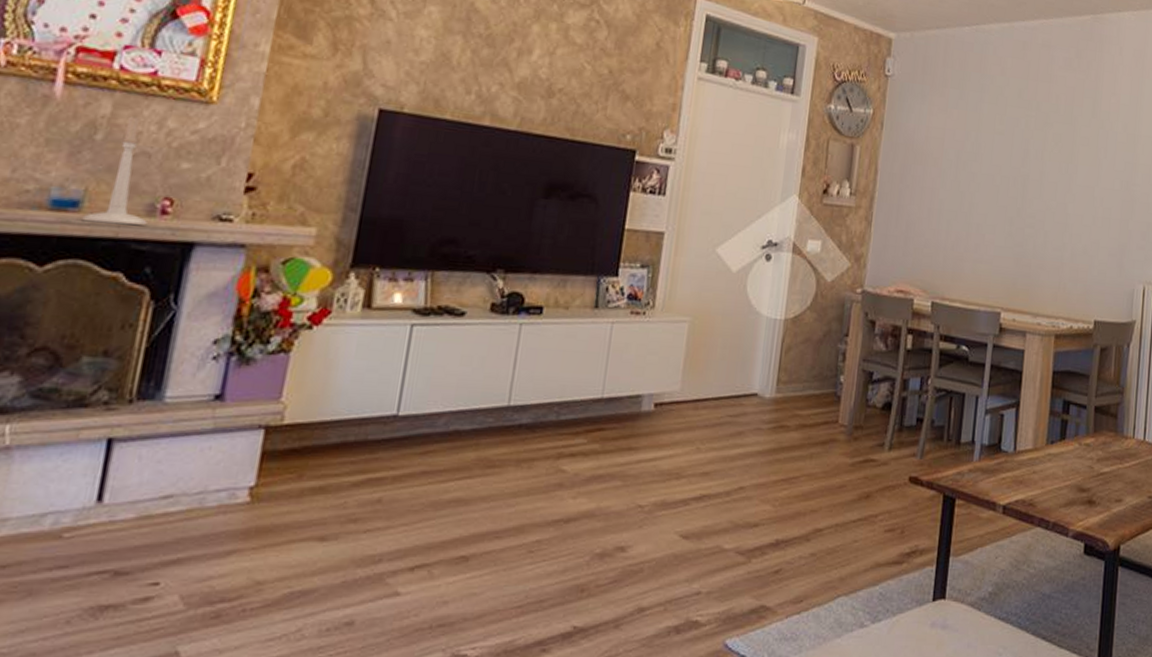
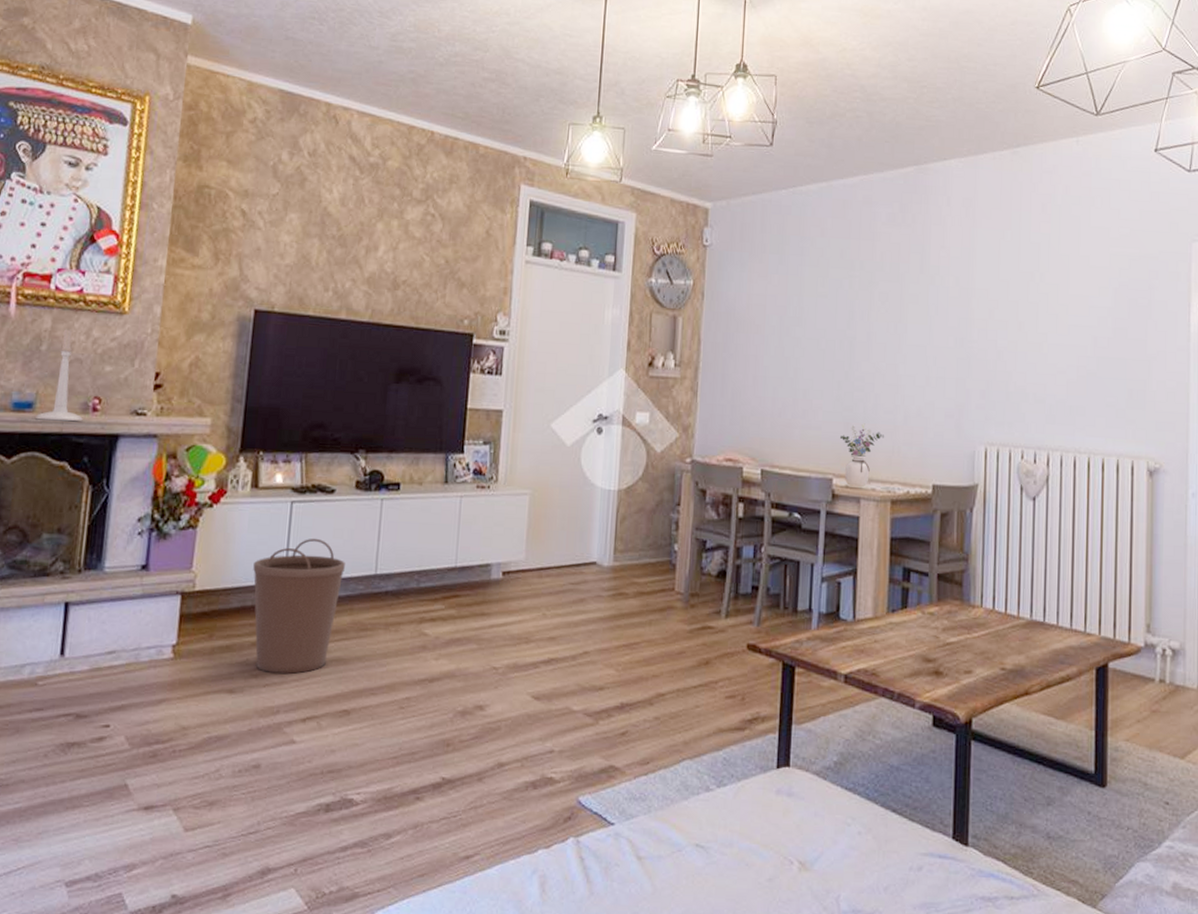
basket: none [355,365,473,518] -> present [253,538,345,674]
bouquet: none [1009,259,1051,322] -> present [839,423,884,488]

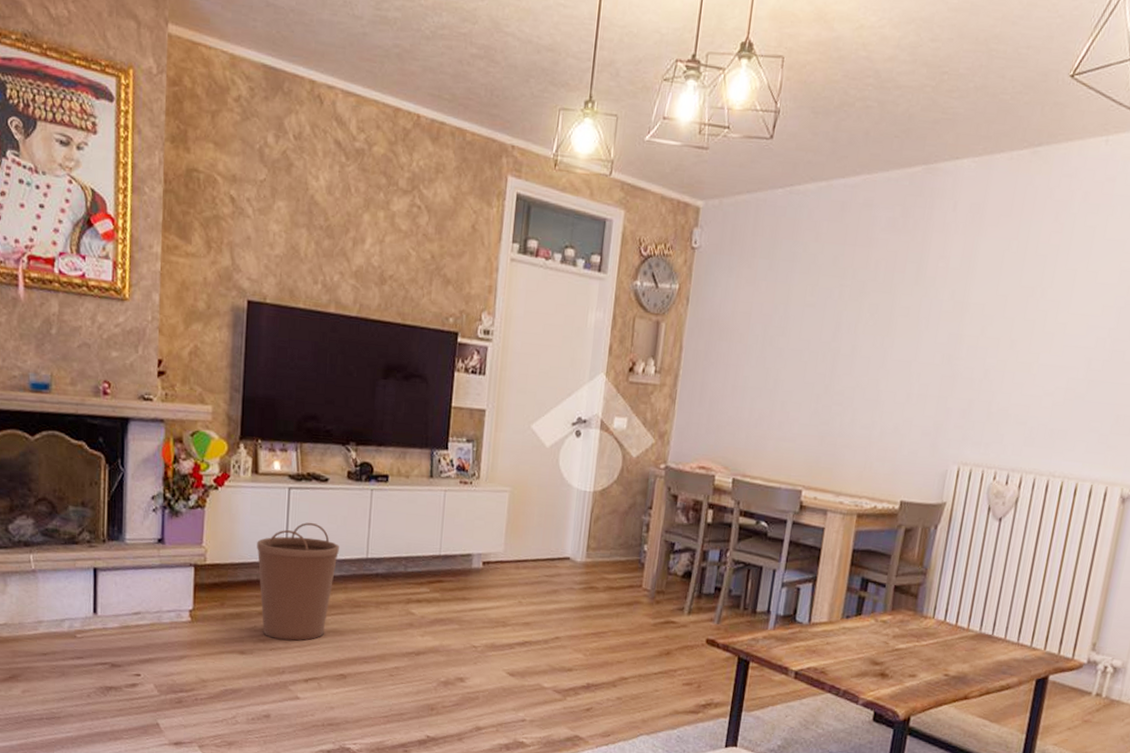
candlestick: present [35,329,83,422] -> none [53,313,95,405]
bouquet: present [839,423,884,488] -> none [813,437,858,501]

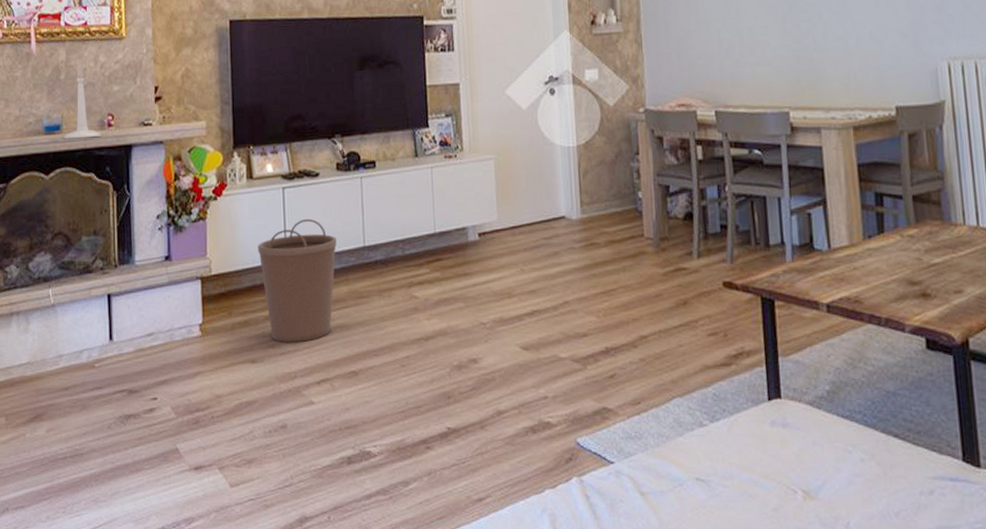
candlestick: none [53,313,95,405] -> present [64,58,101,139]

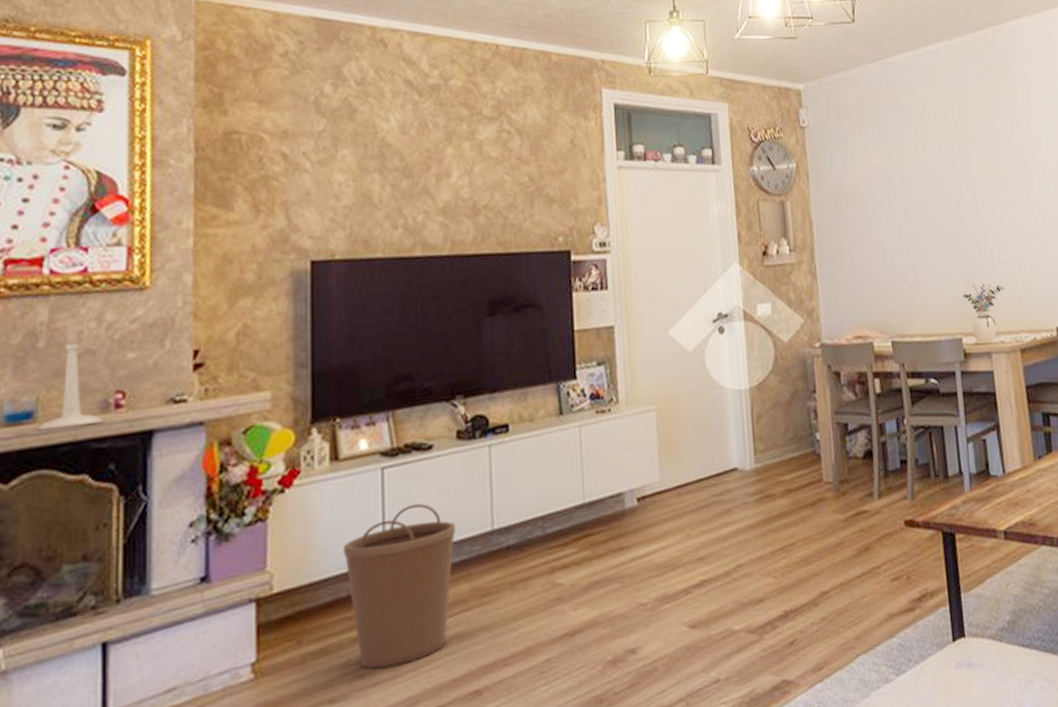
bouquet: none [791,53,838,118] -> present [962,279,1004,343]

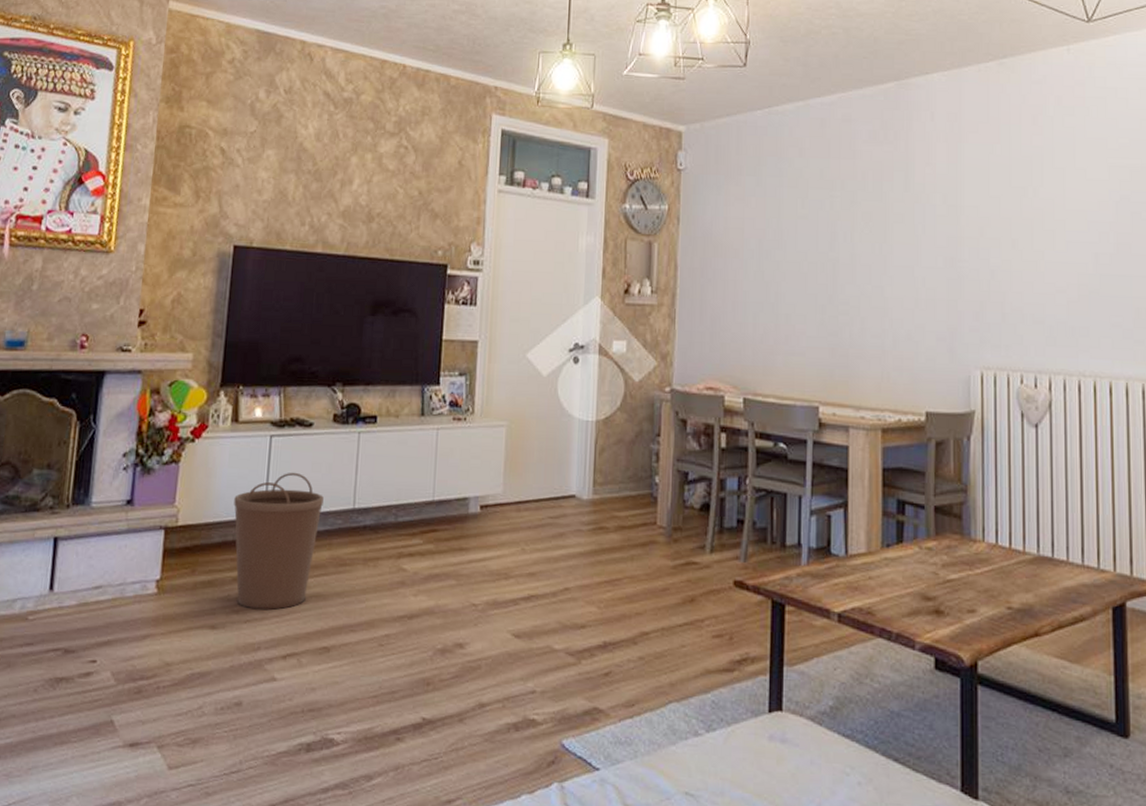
candlestick: present [38,317,103,431] -> none [27,268,72,359]
bouquet: present [962,279,1004,343] -> none [825,348,872,416]

